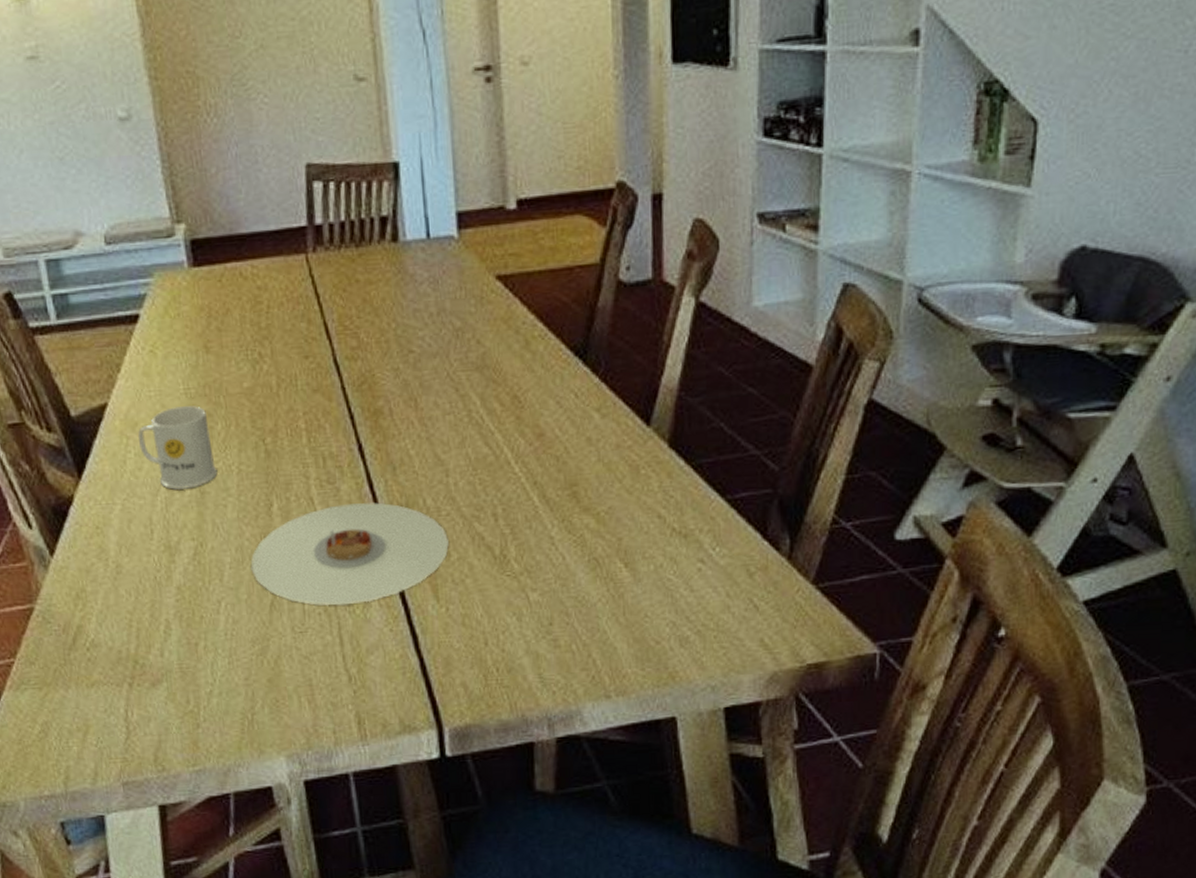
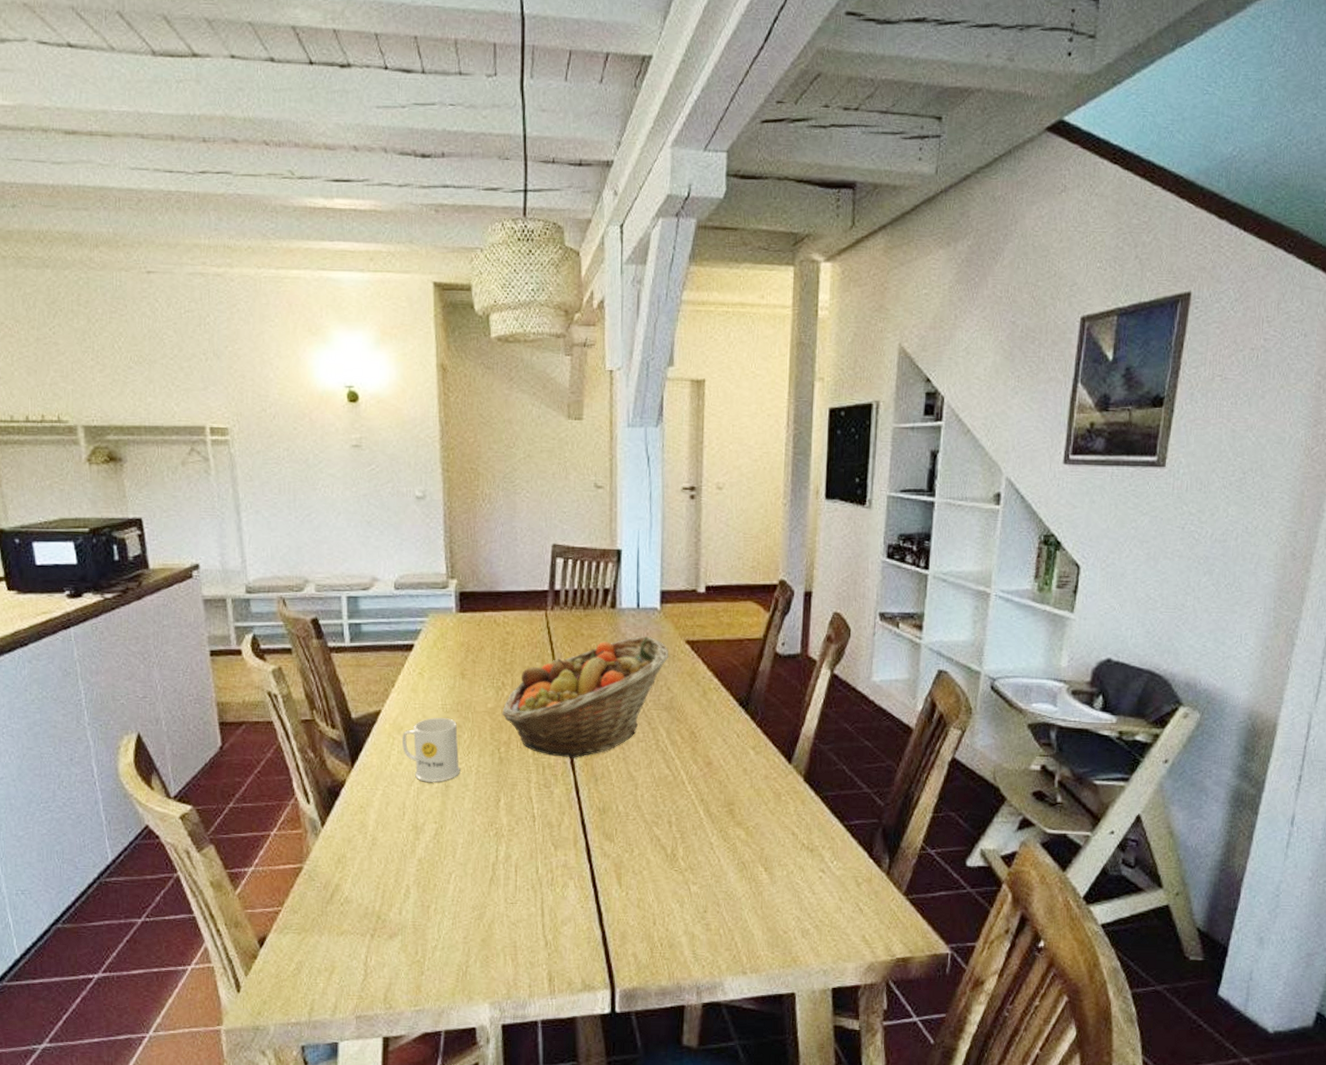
plate: present [250,502,449,606] -> none [478,804,633,884]
fruit basket: none [262,274,476,445] -> present [501,636,669,759]

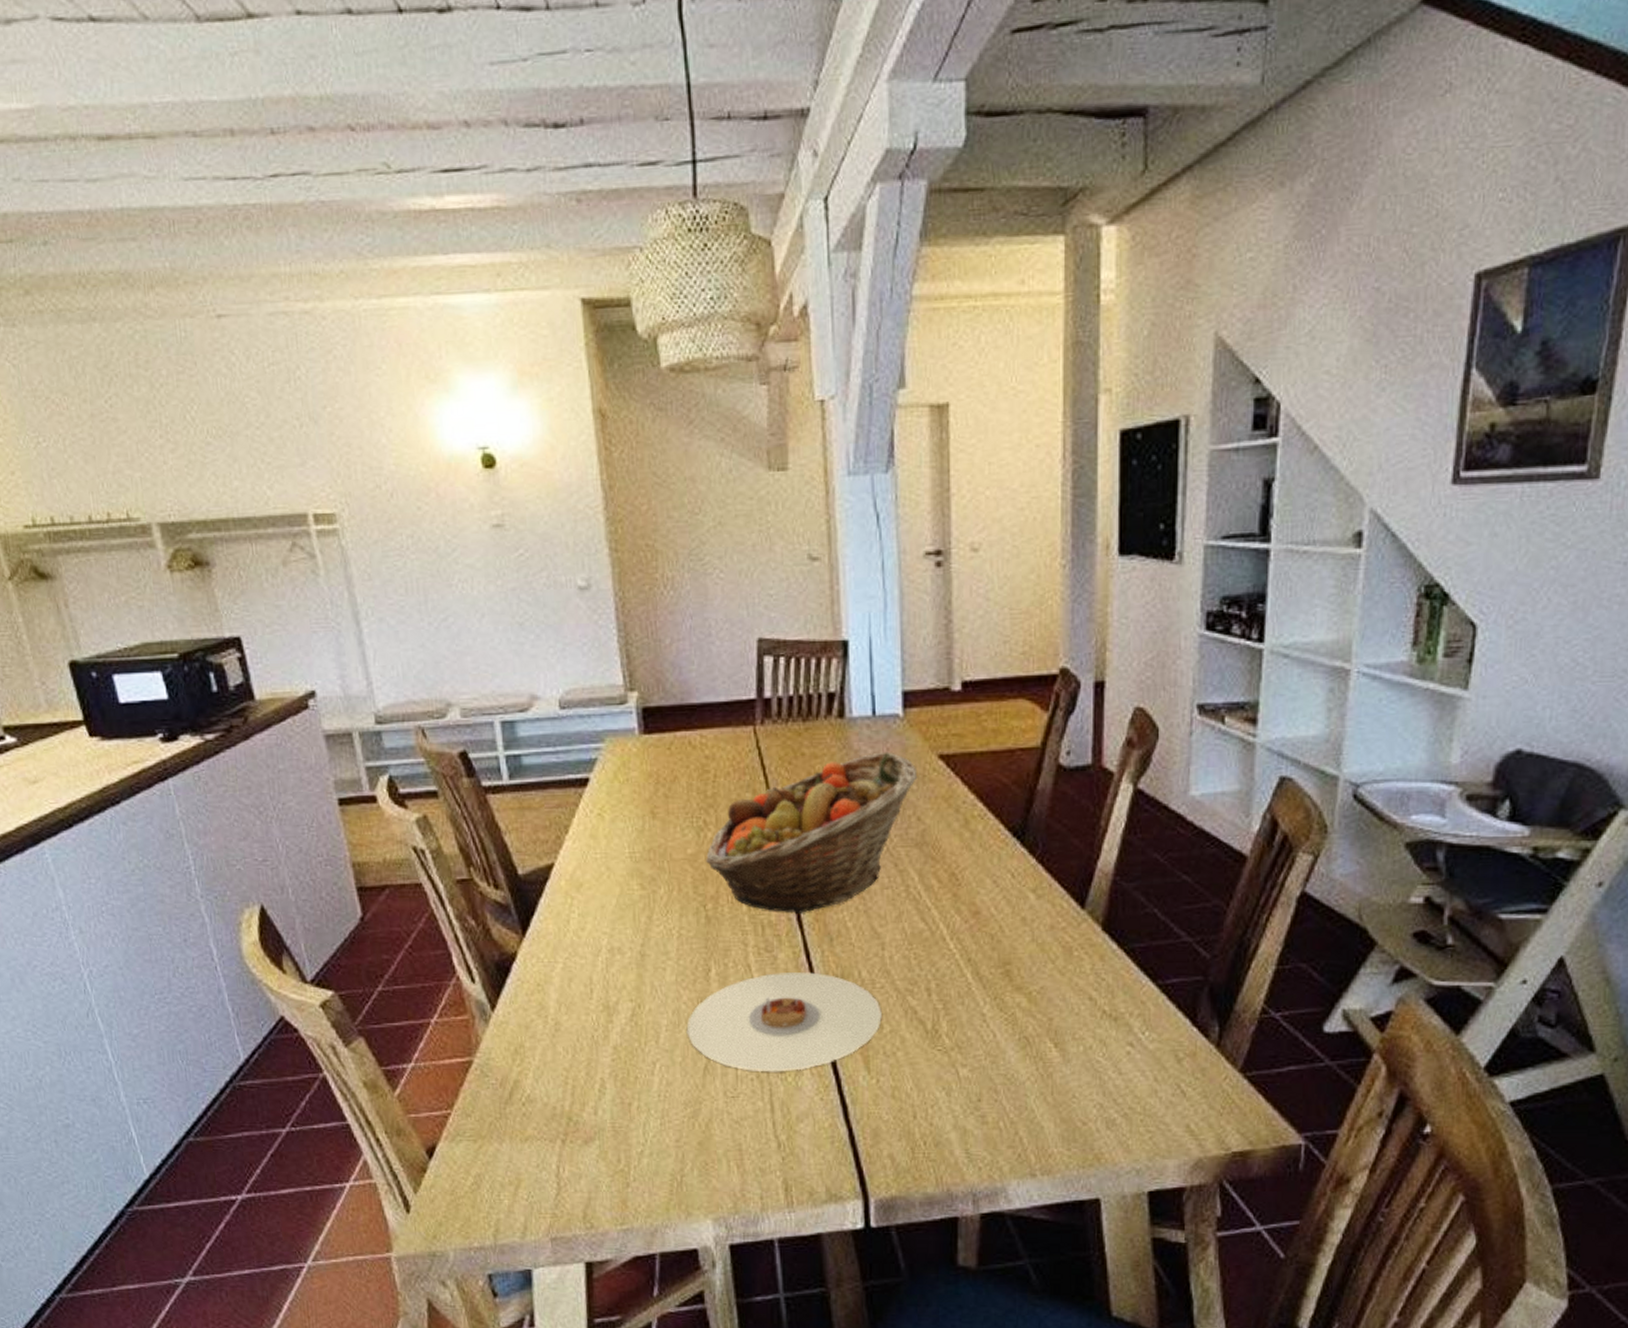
mug: present [402,718,461,783] -> none [583,869,658,952]
plate: none [478,804,633,884] -> present [686,971,882,1072]

